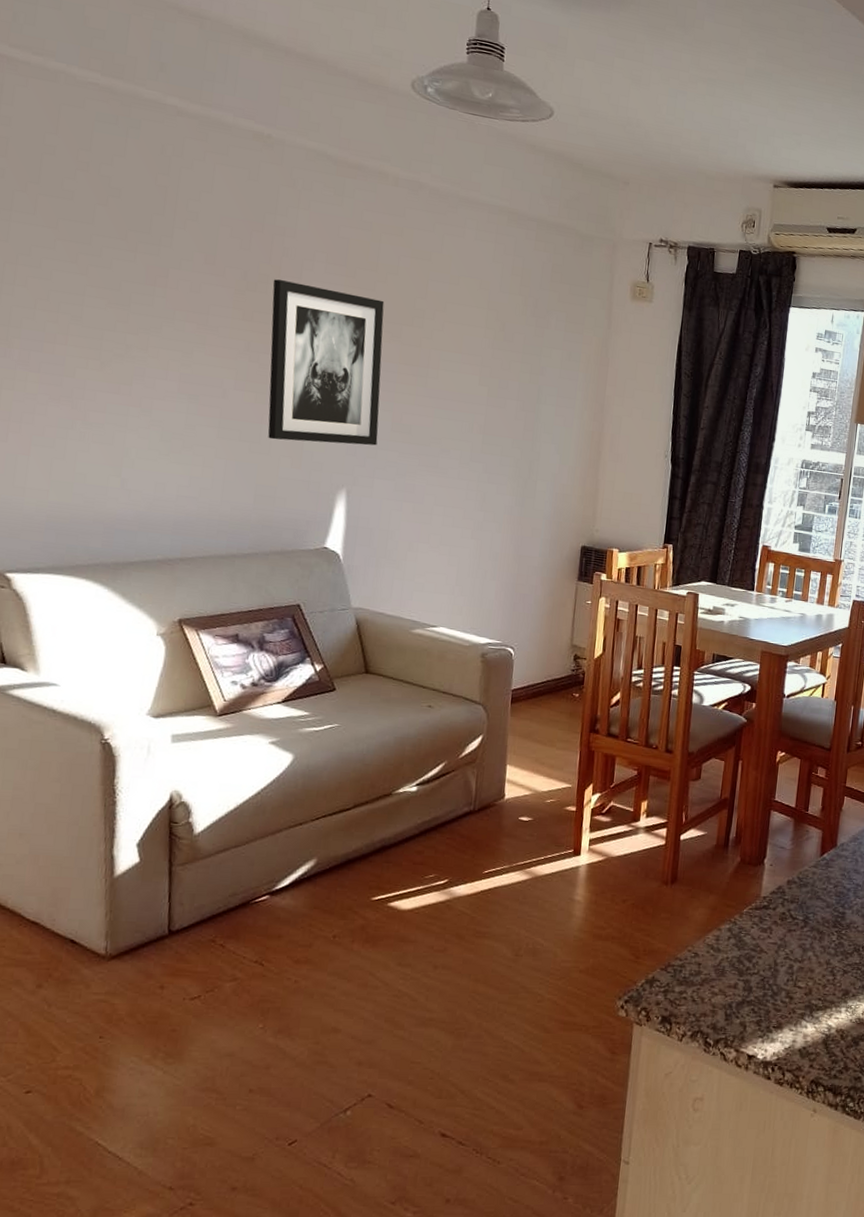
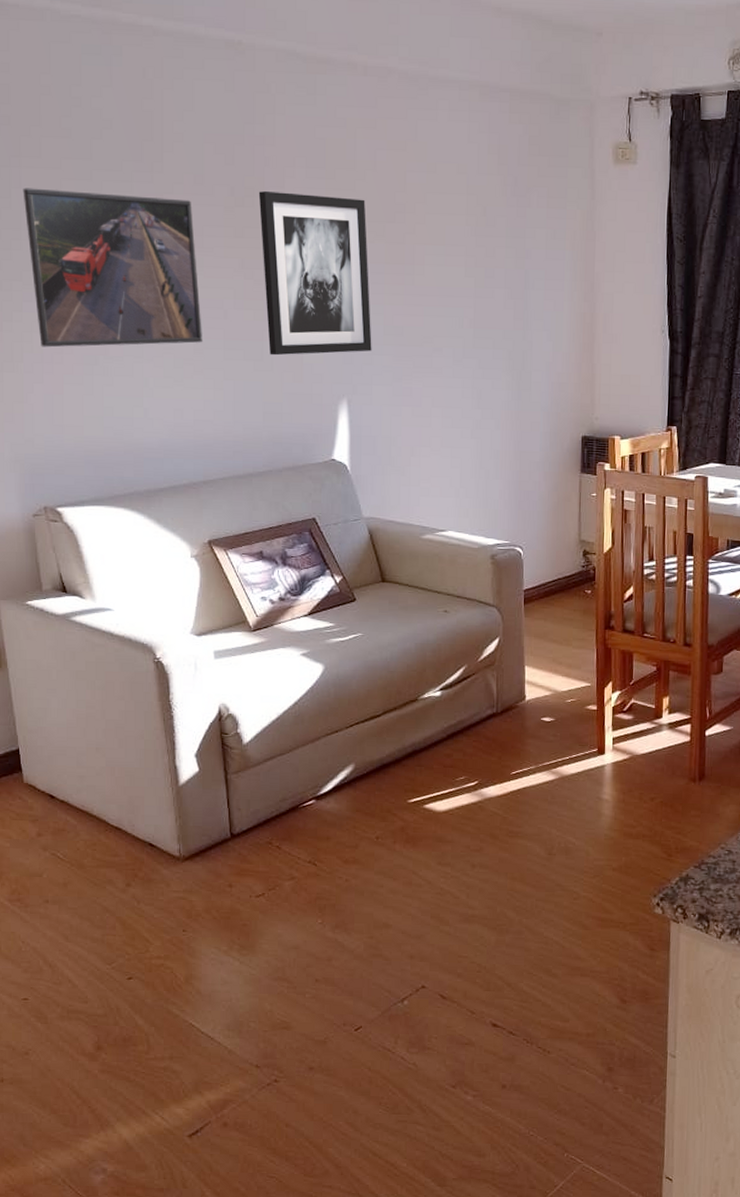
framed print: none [9,242,200,419] -> present [23,188,203,348]

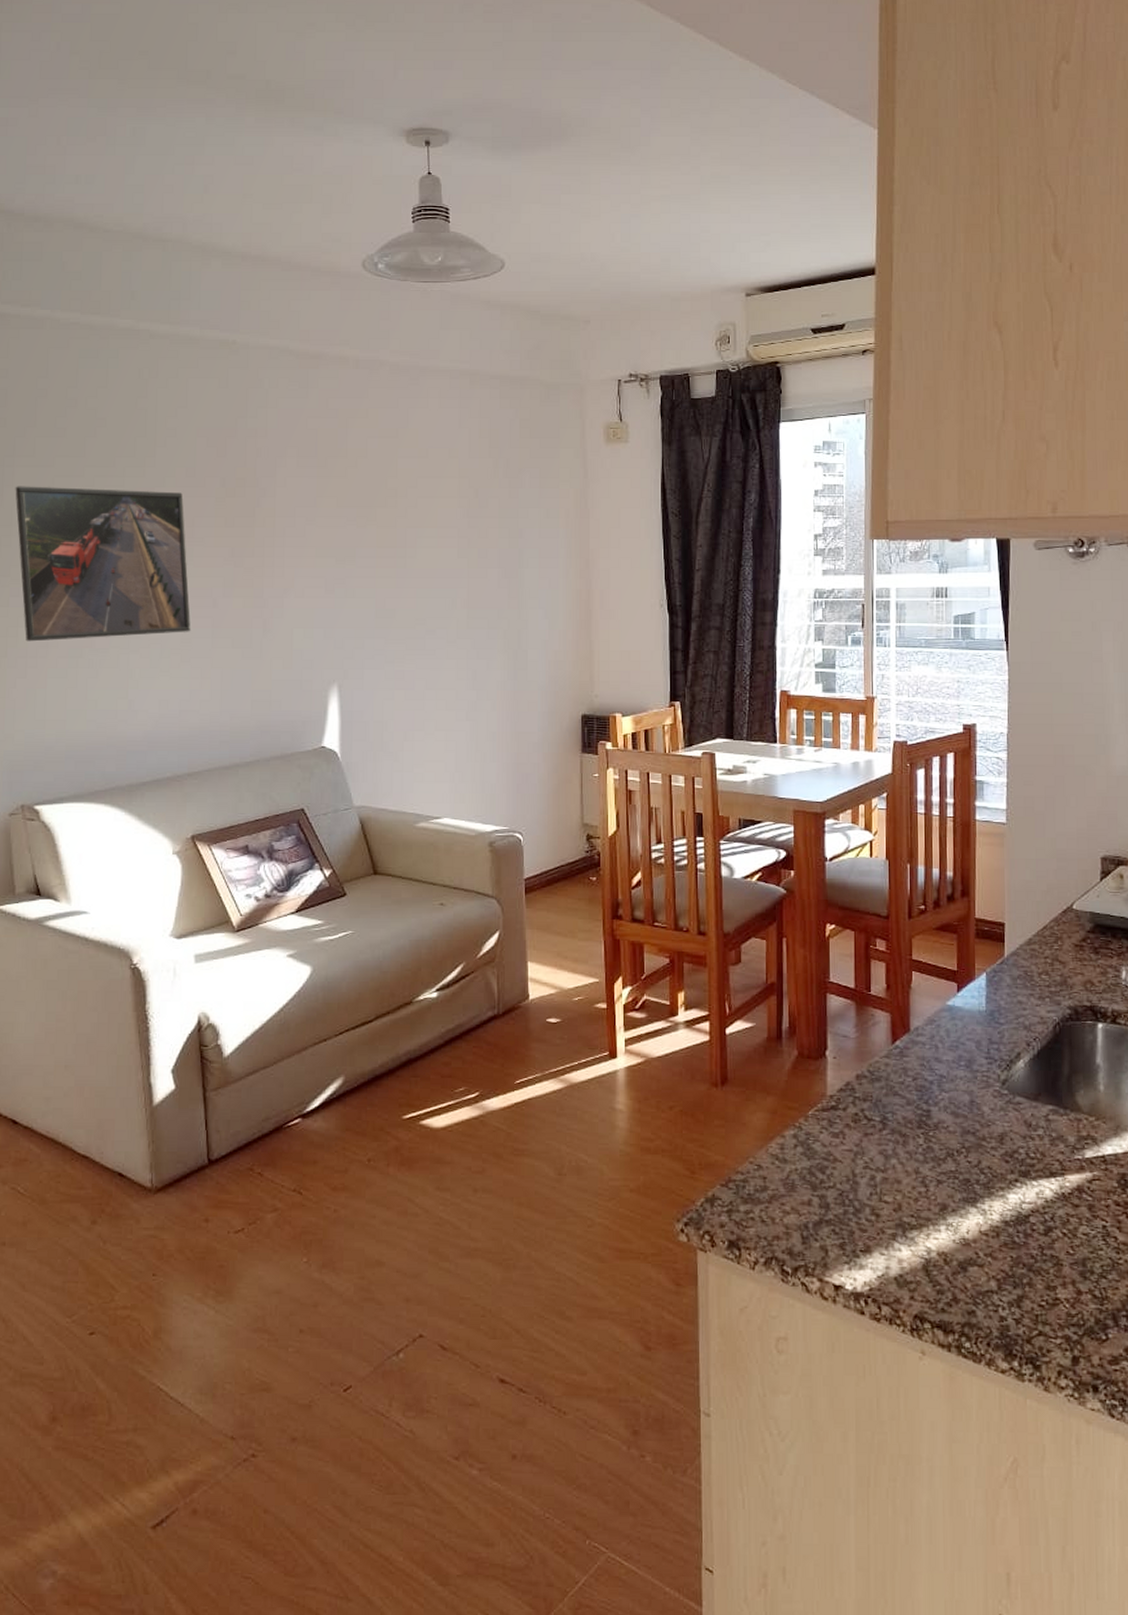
wall art: present [258,191,372,356] -> none [250,481,363,643]

